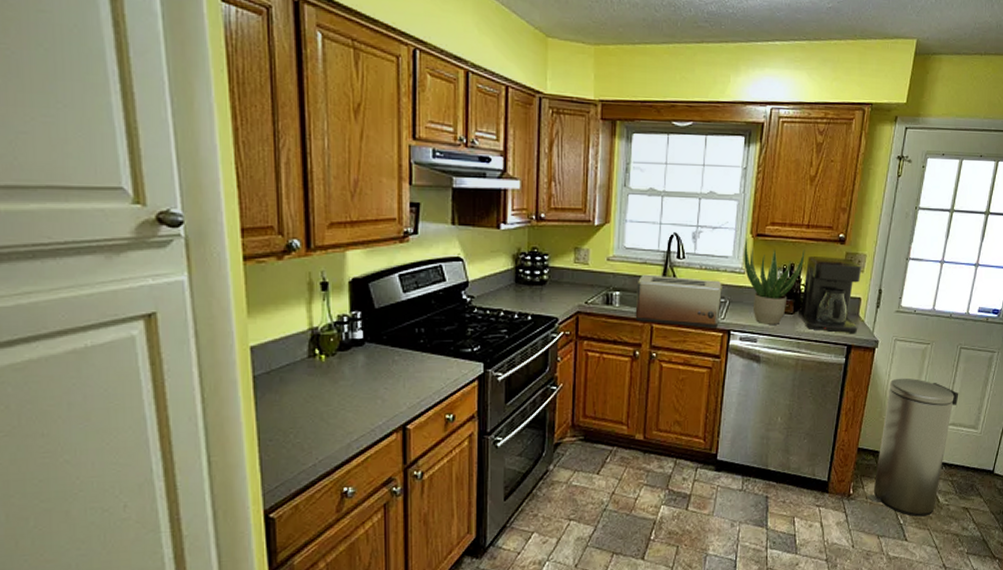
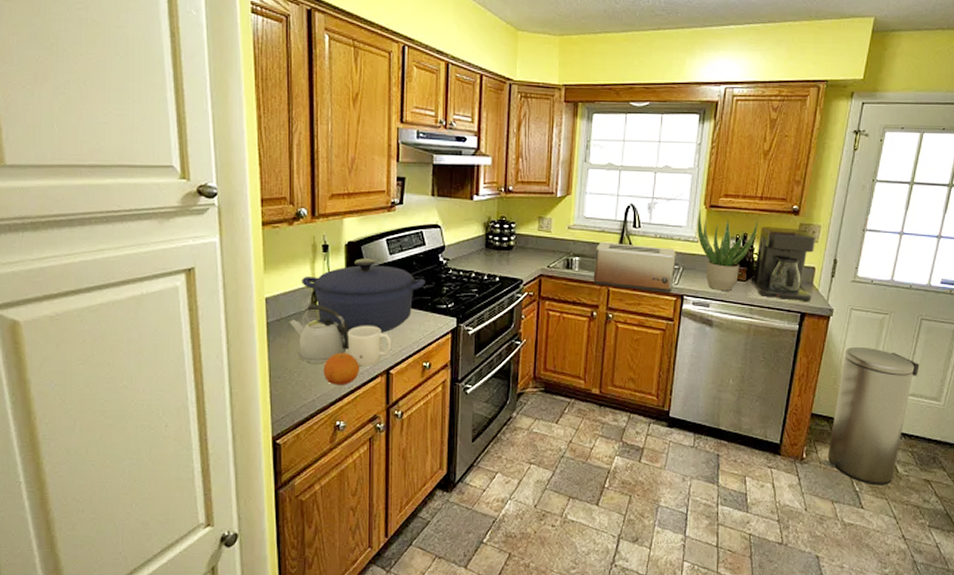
kettle: none [281,352,357,422] -> present [289,304,350,364]
cooking pot: none [296,297,447,383] -> present [302,258,426,333]
fruit: none [326,408,371,446] -> present [323,353,360,385]
mug: none [354,374,409,423] -> present [347,325,392,367]

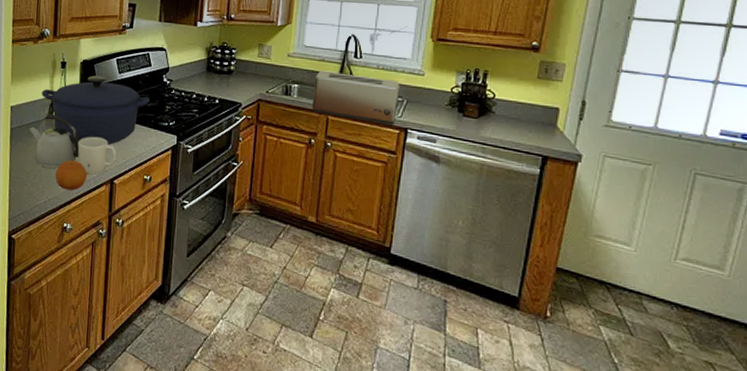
potted plant: present [697,209,758,291] -> none [423,42,492,127]
coffee maker: present [750,227,816,302] -> none [483,63,560,145]
pedal bin: present [821,346,920,486] -> none [569,198,695,361]

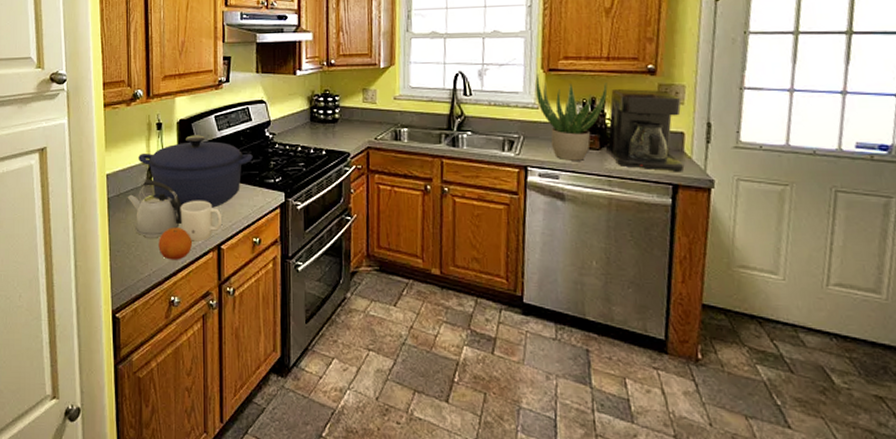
toaster: present [312,70,402,126] -> none [423,111,518,165]
potted plant: none [423,42,492,127] -> present [535,73,608,161]
coffee maker: none [483,63,560,145] -> present [605,89,685,172]

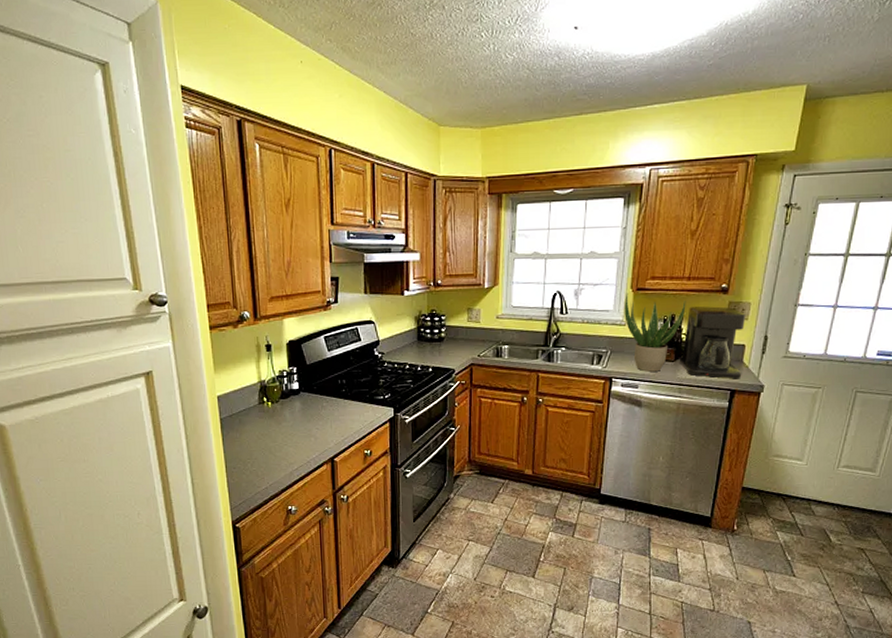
kettle: present [127,180,182,238] -> none [240,400,296,455]
cooking pot: present [138,135,253,208] -> none [249,355,363,424]
fruit: present [158,228,193,260] -> none [273,444,307,474]
mug: present [180,200,223,242] -> none [293,417,335,456]

